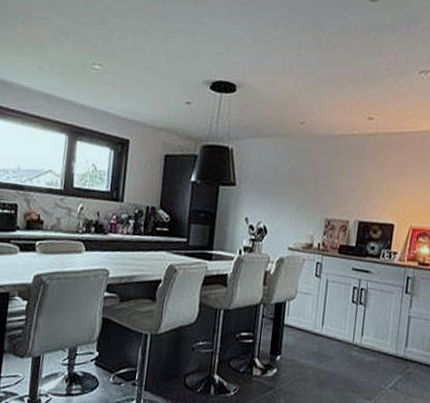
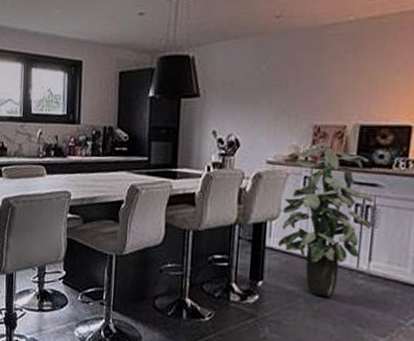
indoor plant: none [294,233,366,368] -> present [278,142,373,298]

